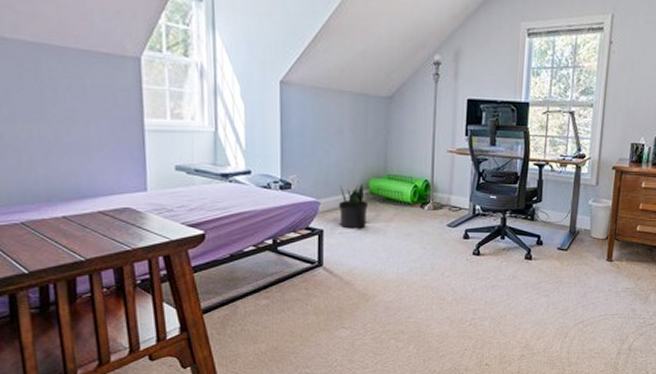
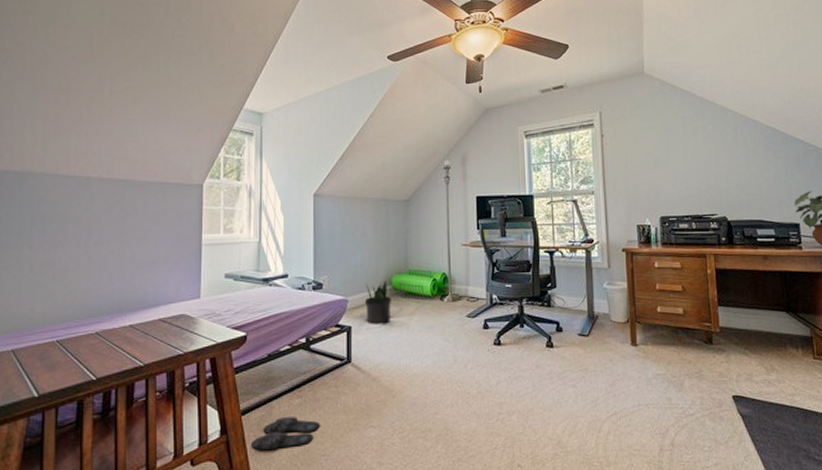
slippers: none [215,317,289,348] -> present [252,417,320,451]

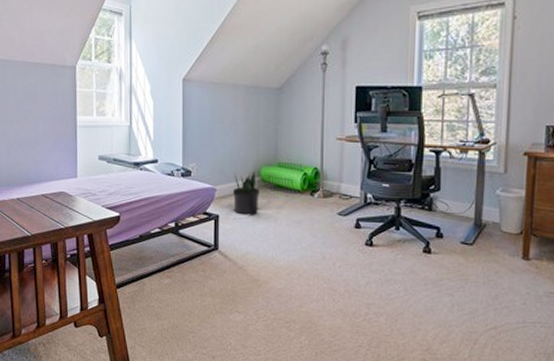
slippers: present [252,417,320,451] -> none [126,294,188,323]

